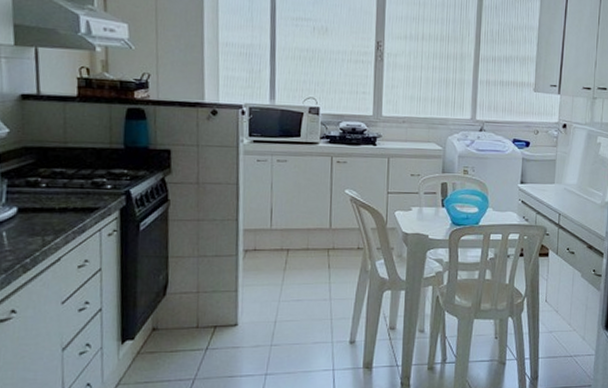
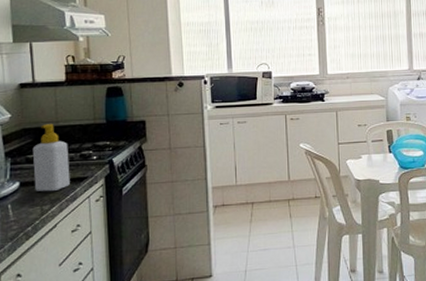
soap bottle: none [34,144,79,221] -> present [32,124,70,192]

